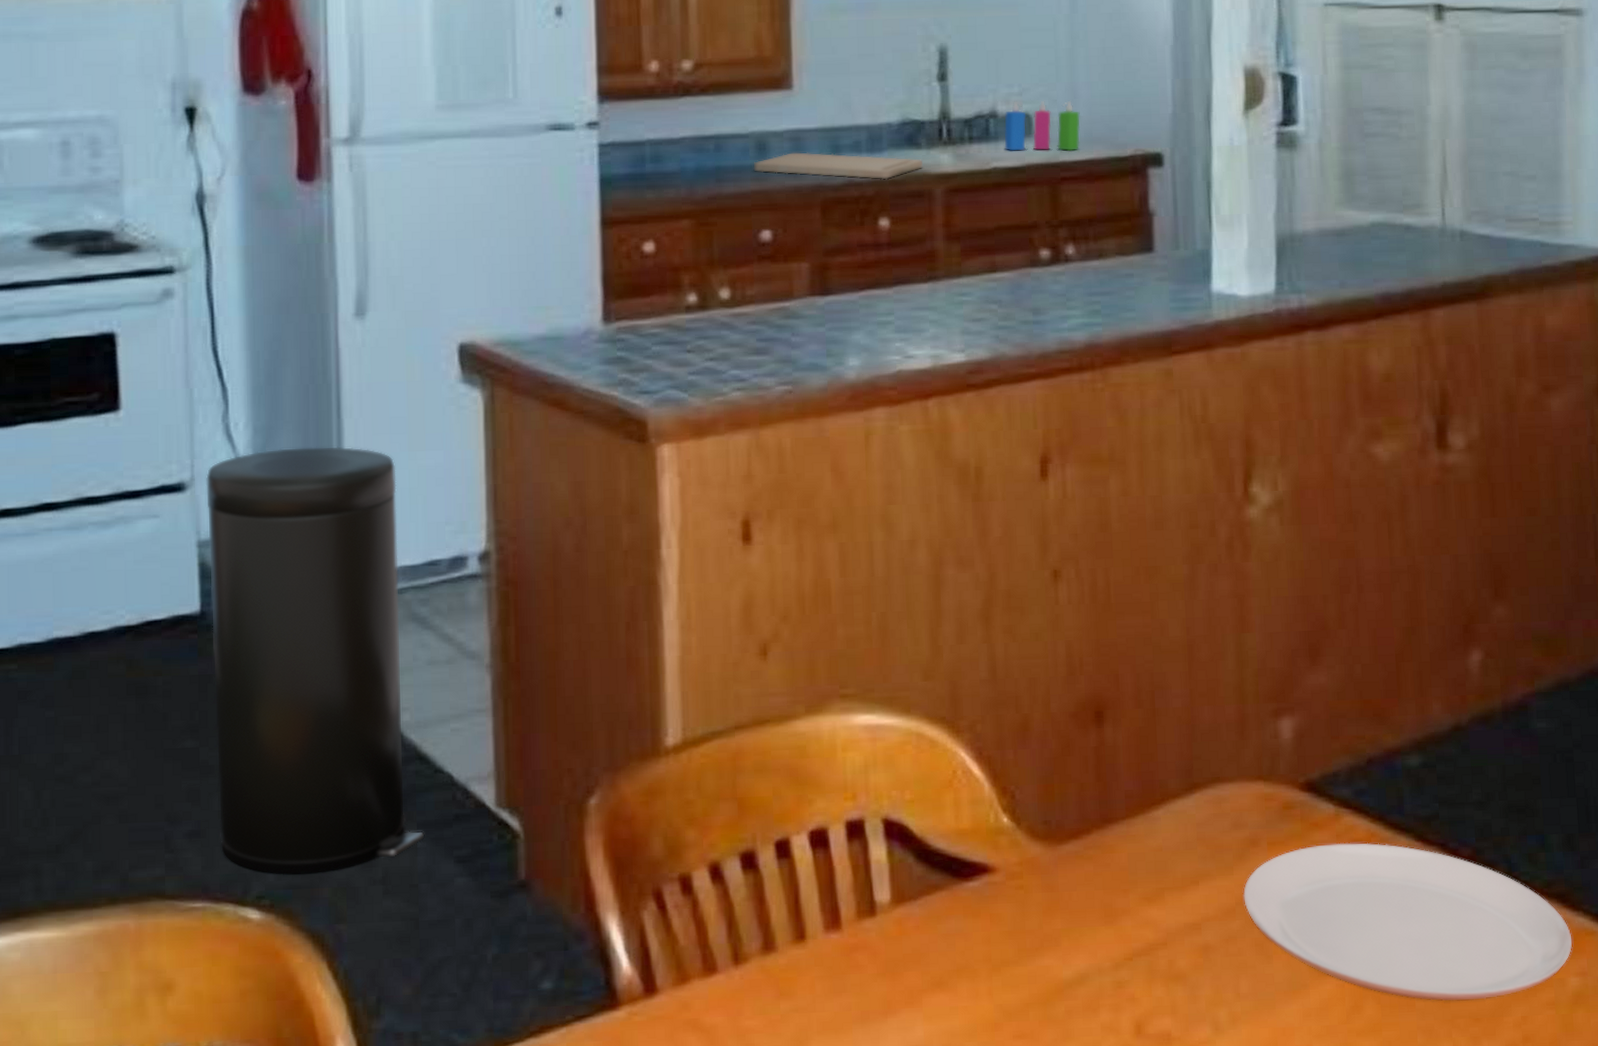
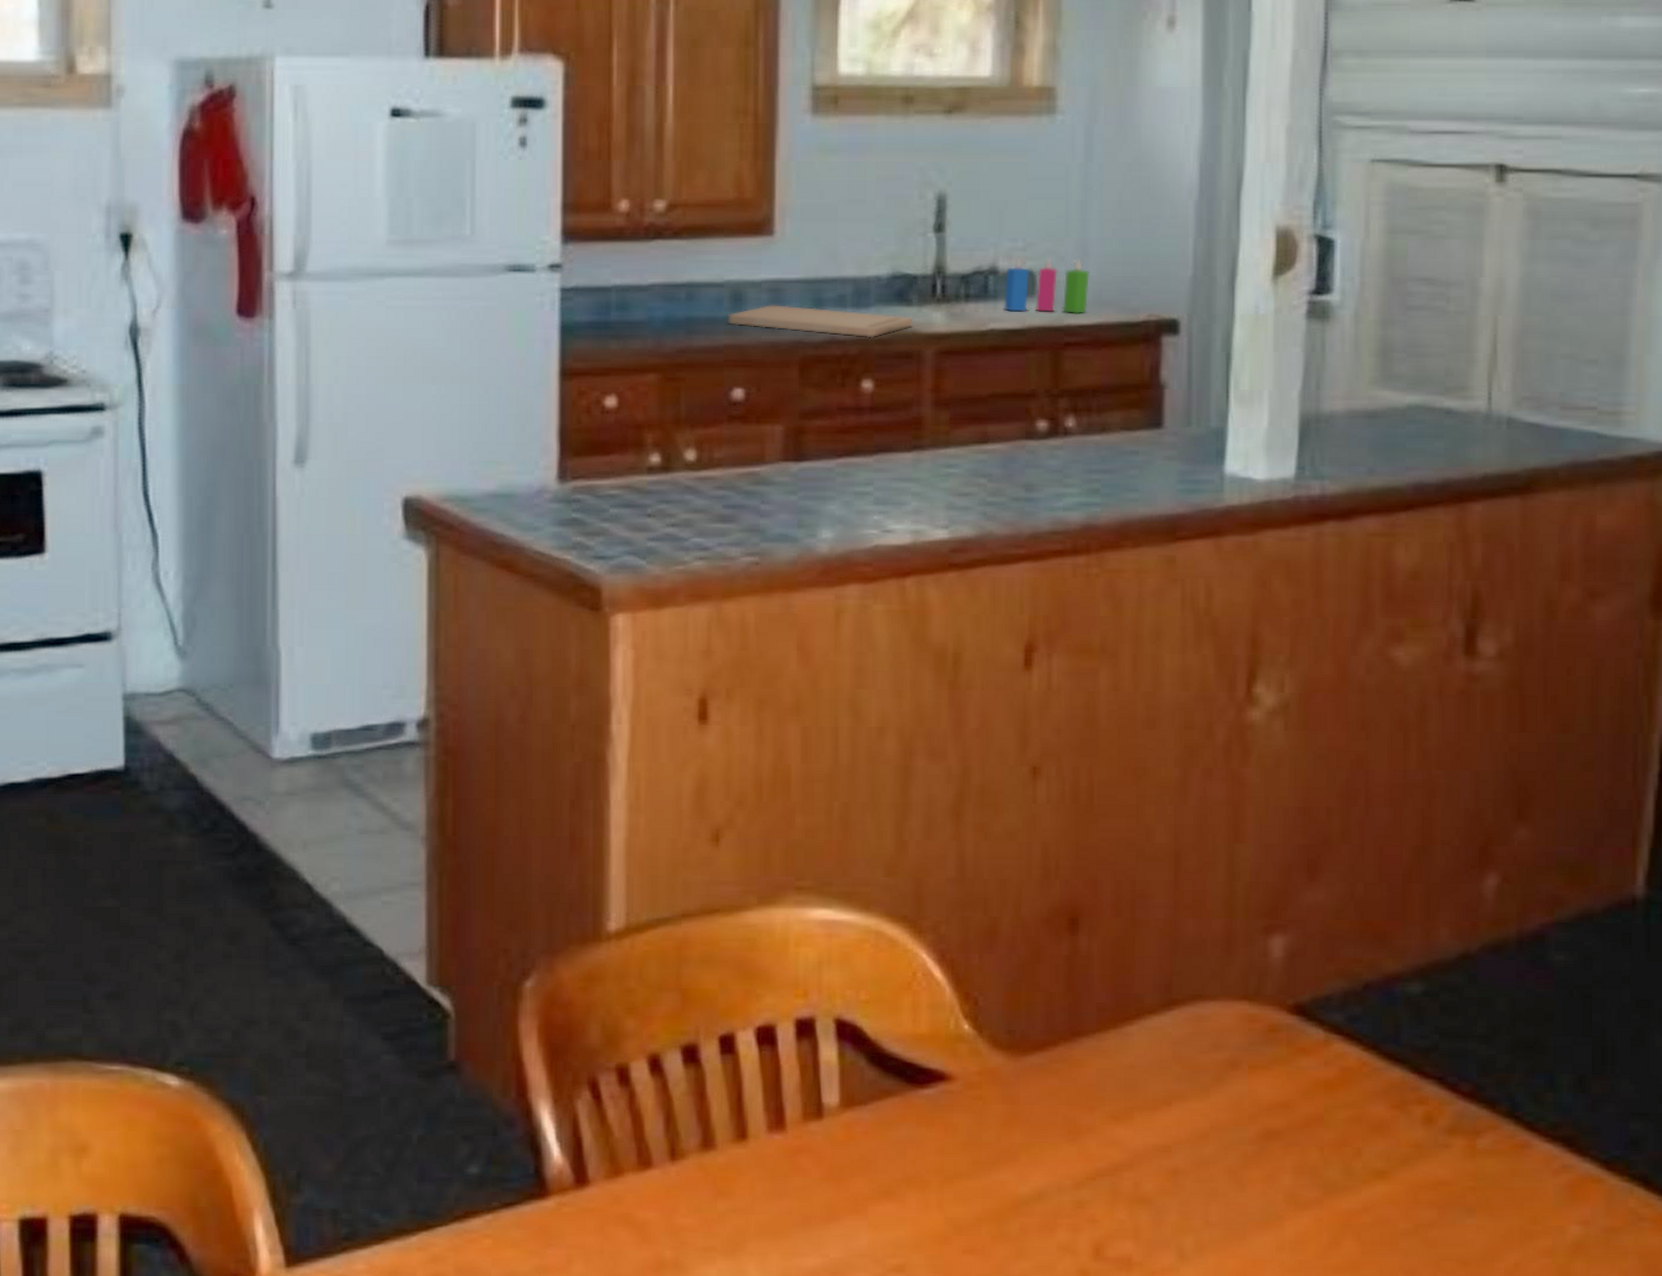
pedal bin: present [206,446,425,875] -> none [133,600,352,1043]
plate: present [1243,843,1572,1001] -> none [1219,1071,1575,1243]

